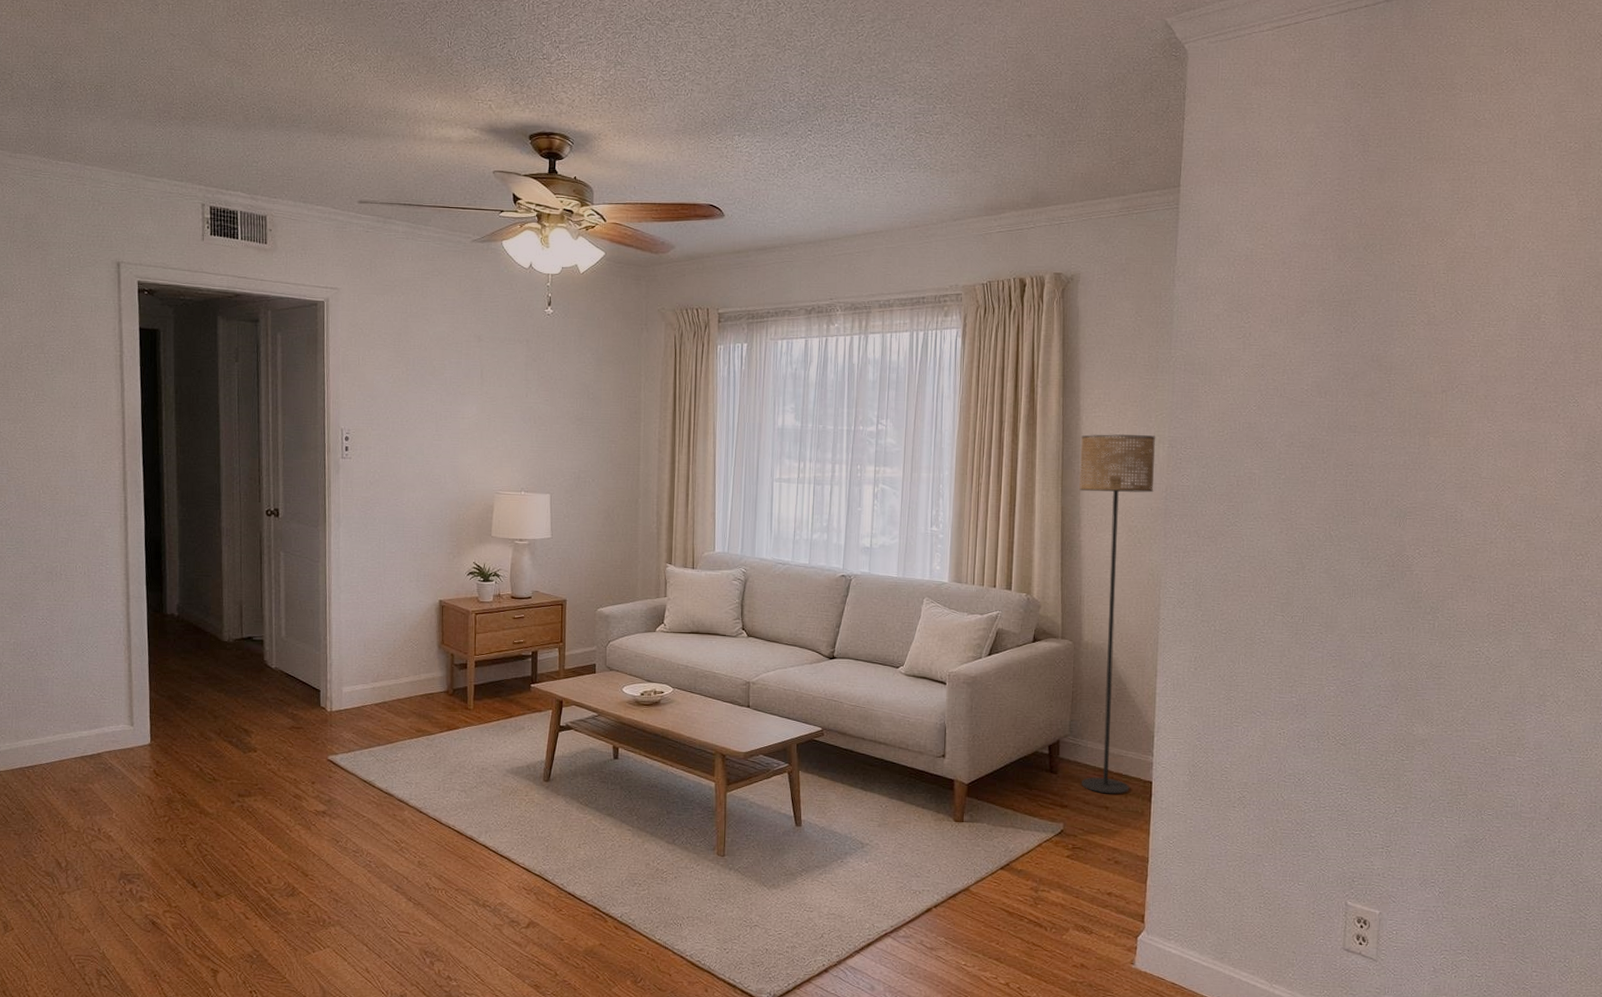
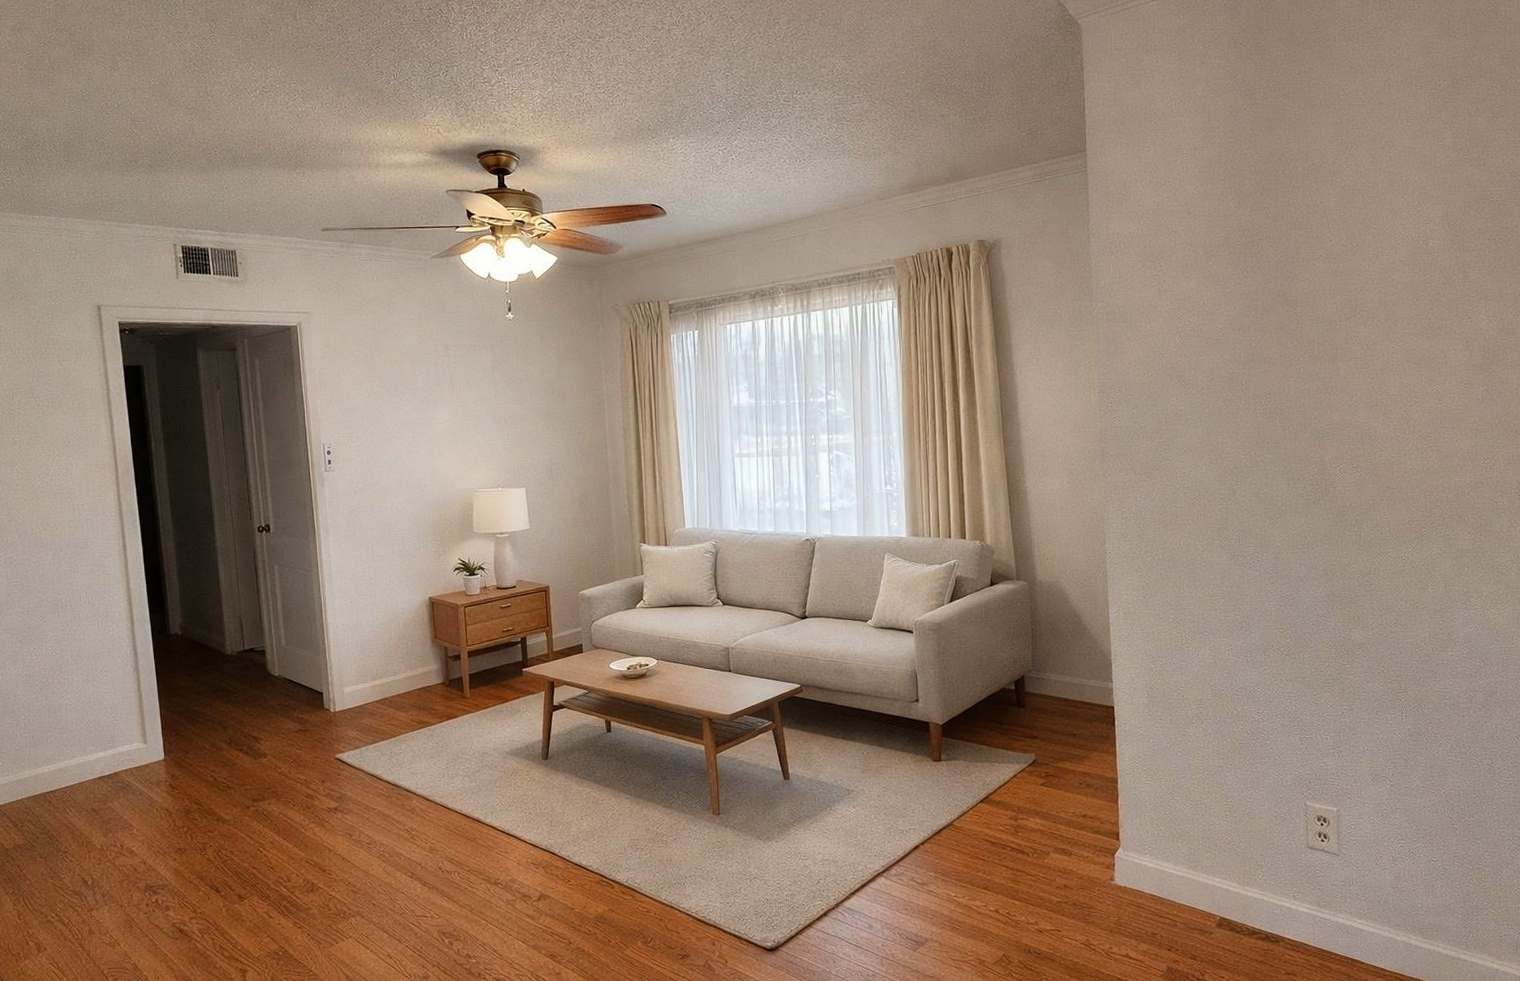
floor lamp: present [1079,433,1156,795] -> none [1017,383,1094,722]

